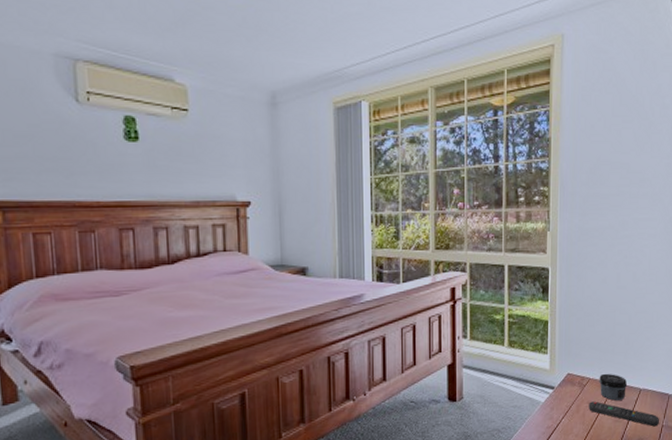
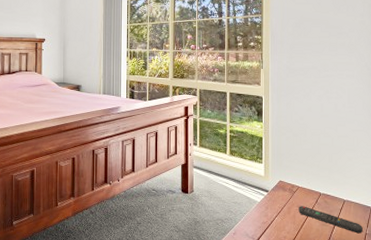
jar: present [599,373,628,401] -> none [307,184,333,207]

